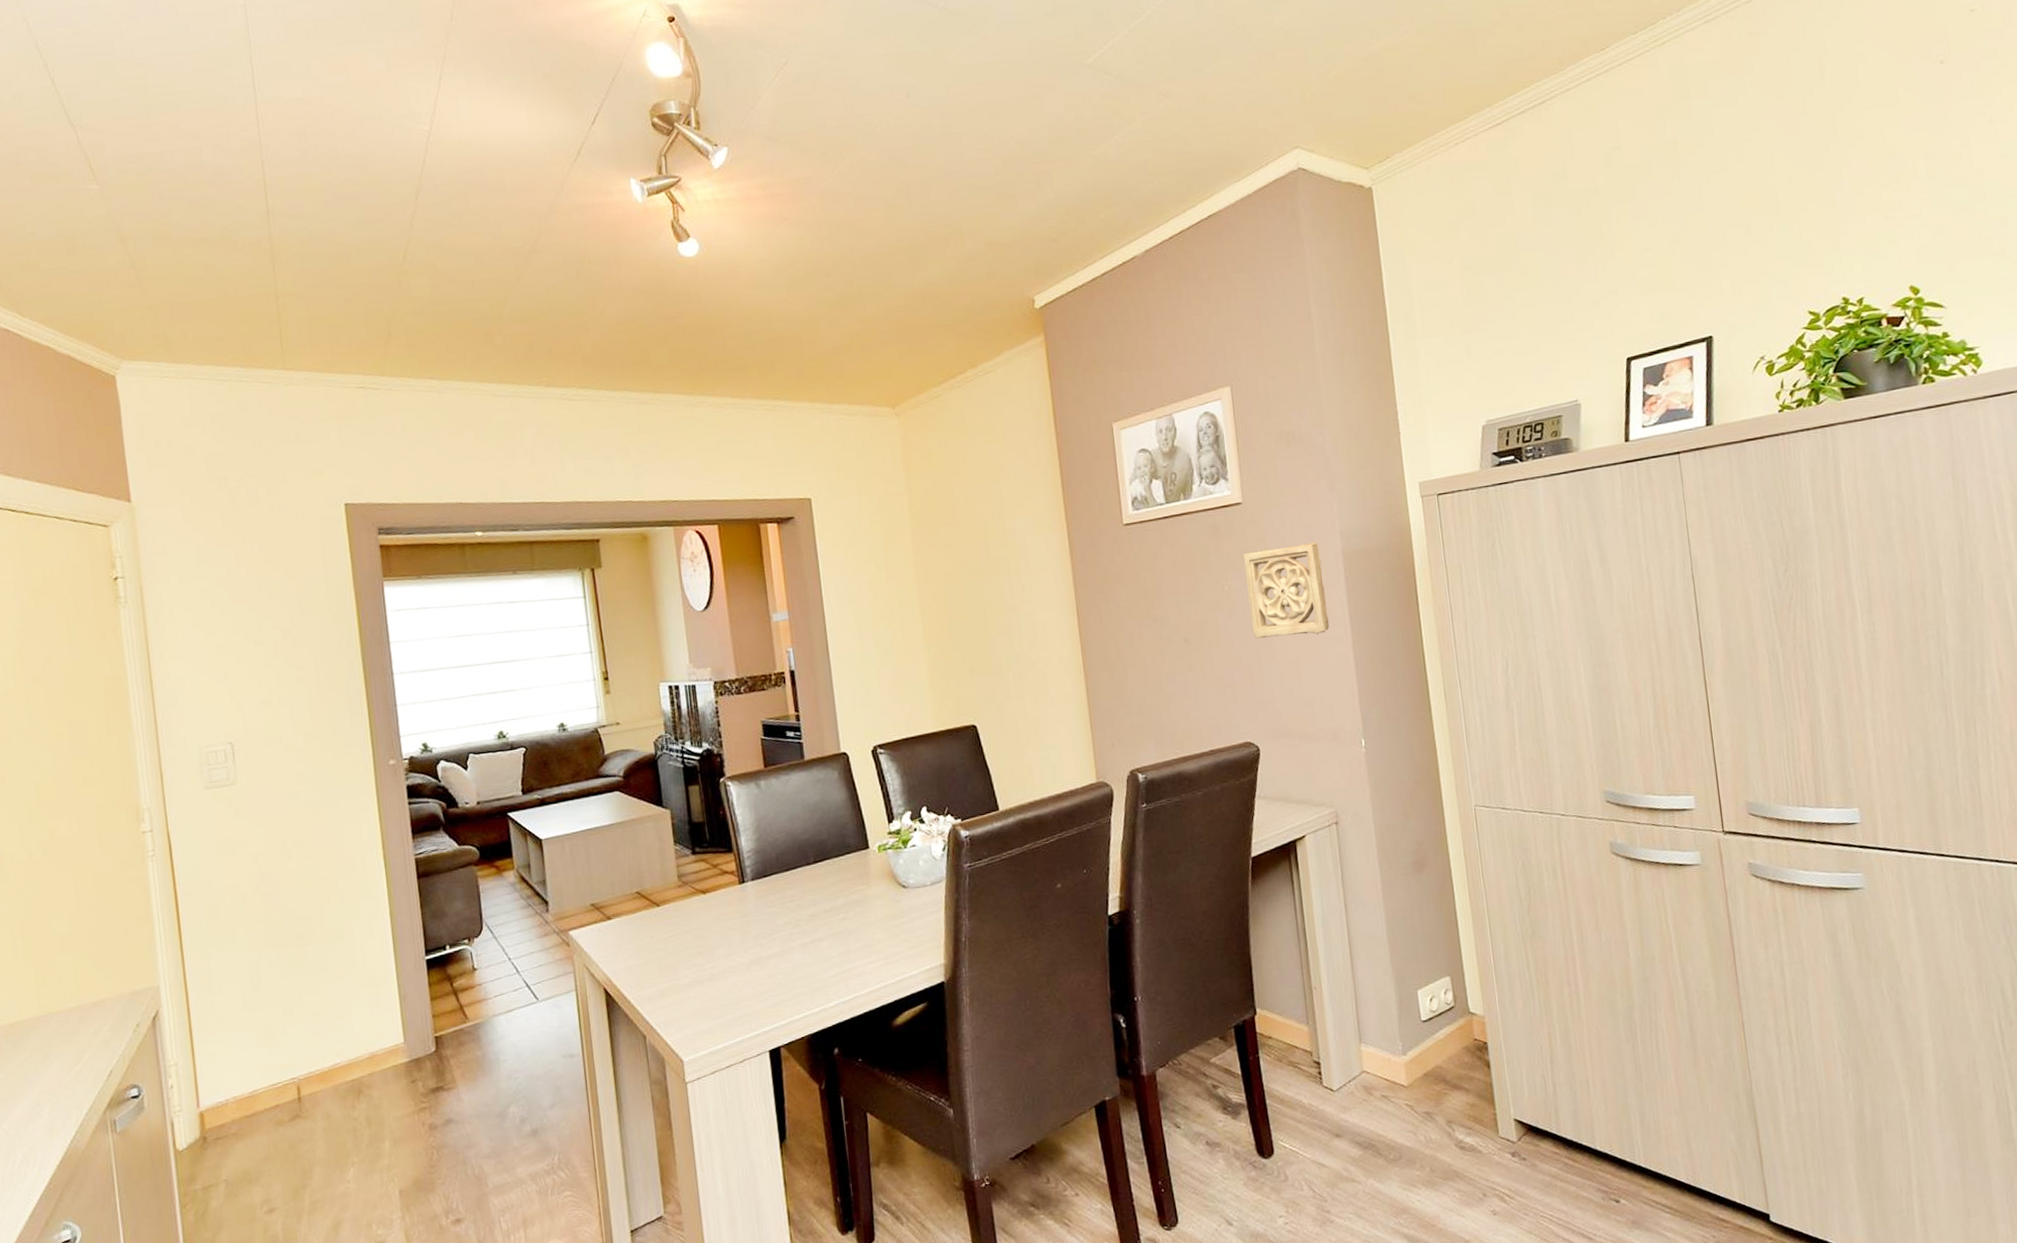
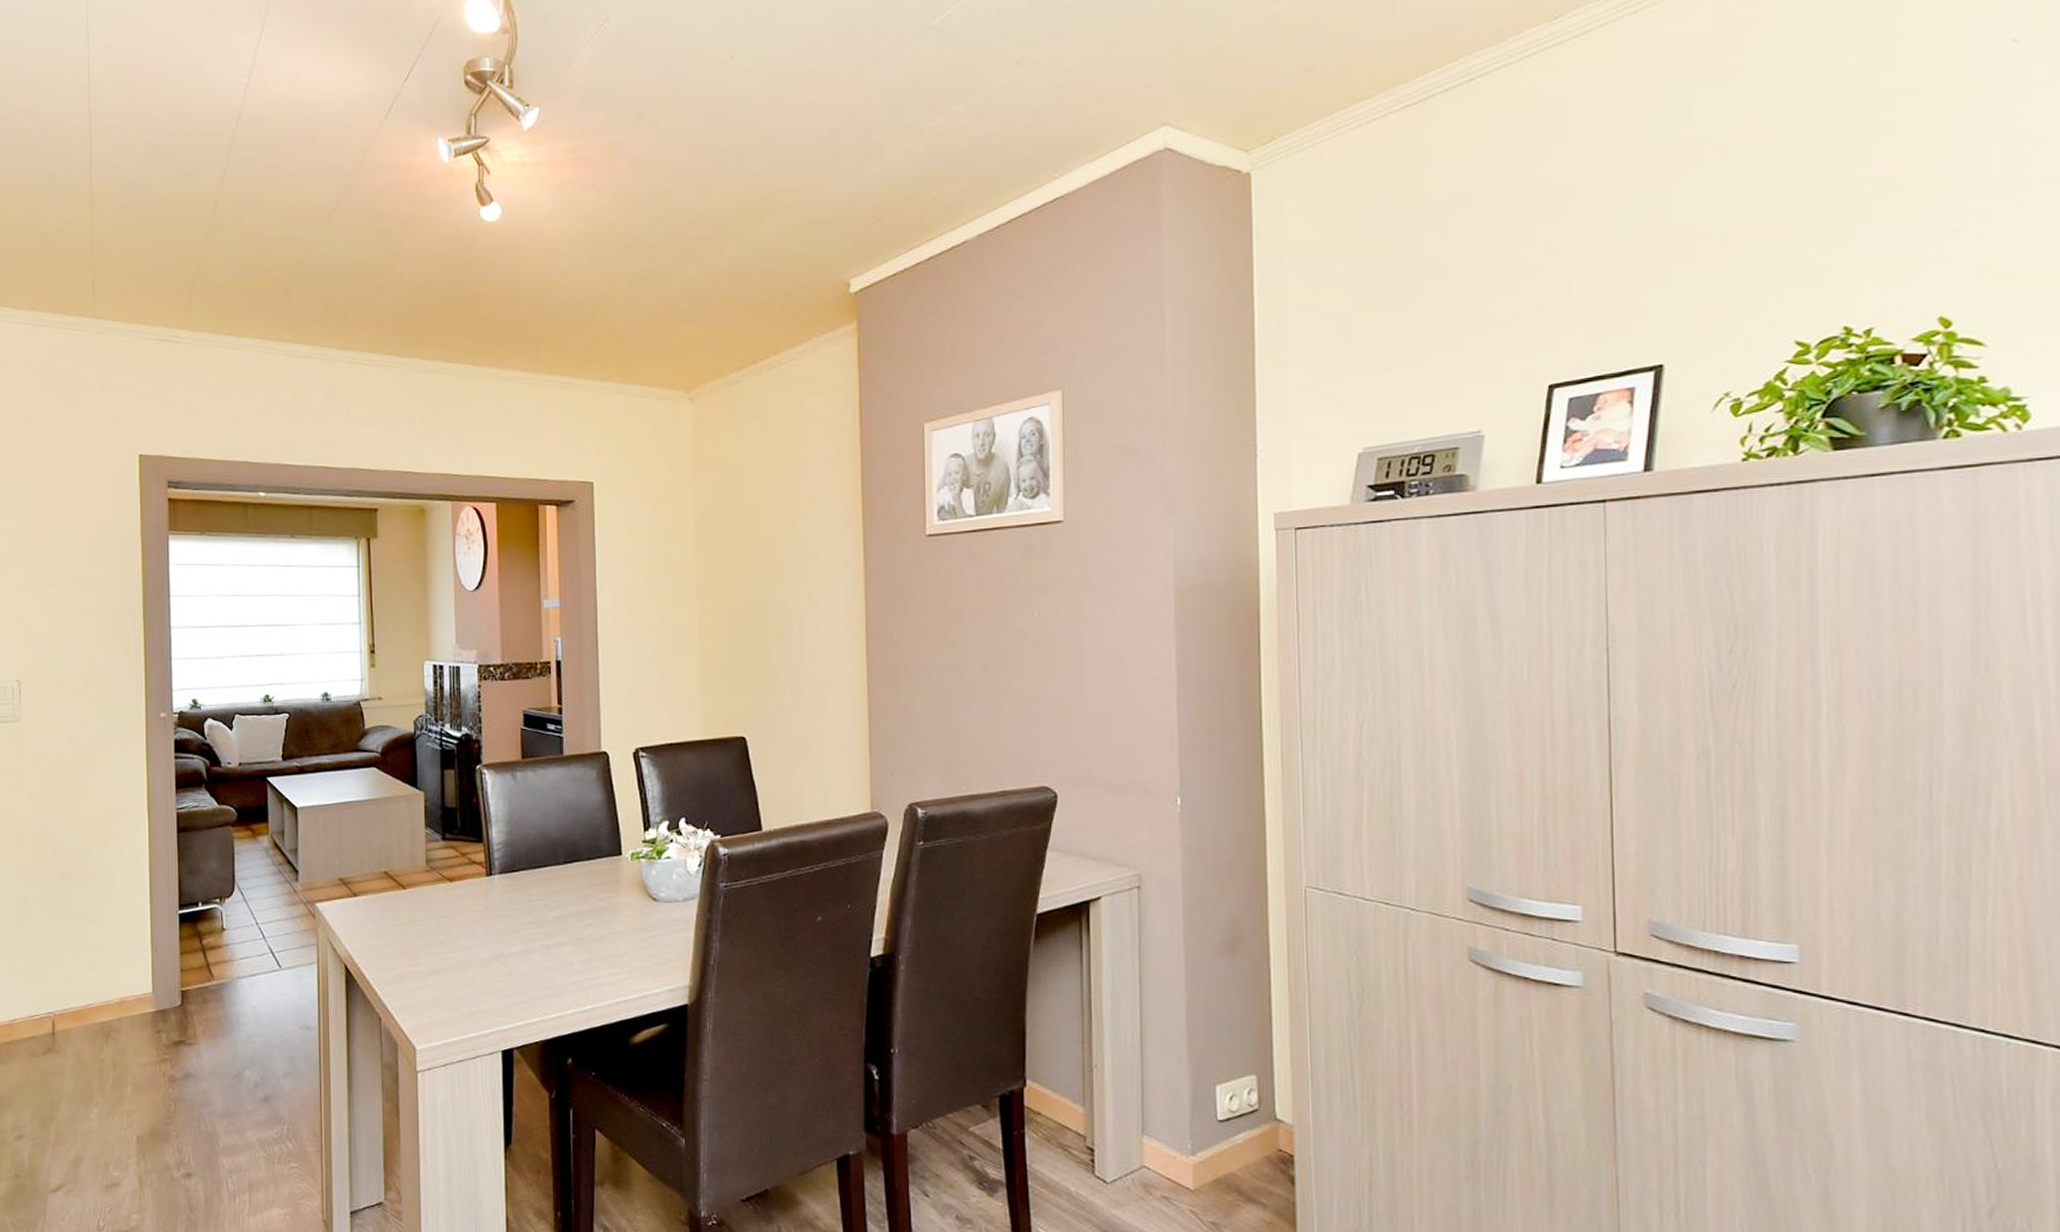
wall ornament: present [1243,542,1330,639] -> none [1058,571,1152,675]

